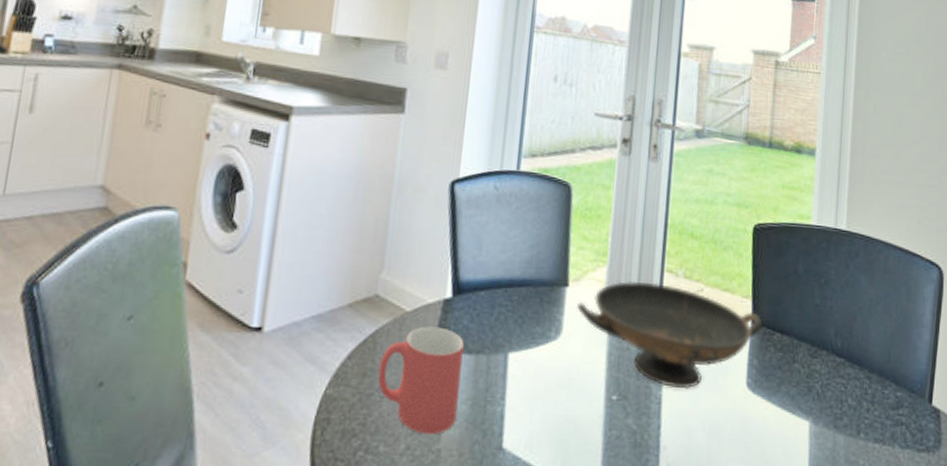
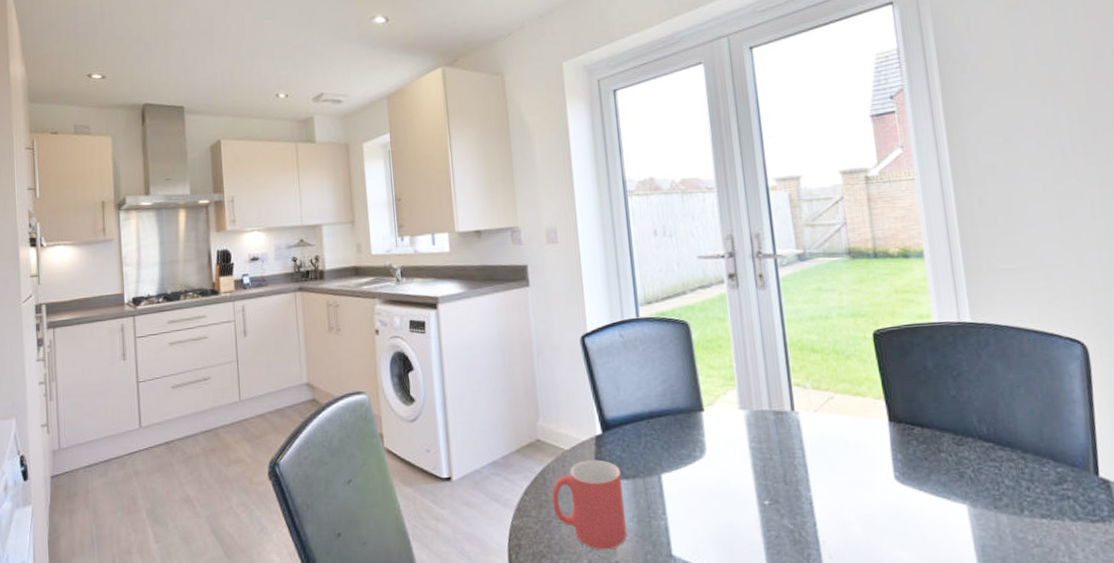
decorative bowl: present [576,280,764,390] -> none [714,396,902,488]

